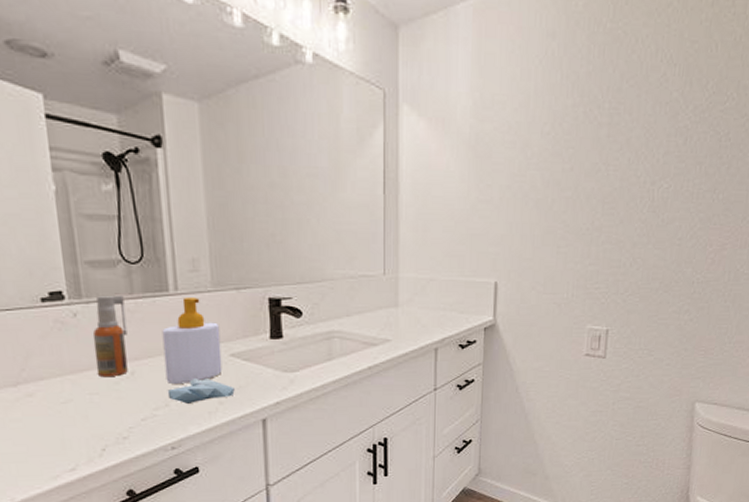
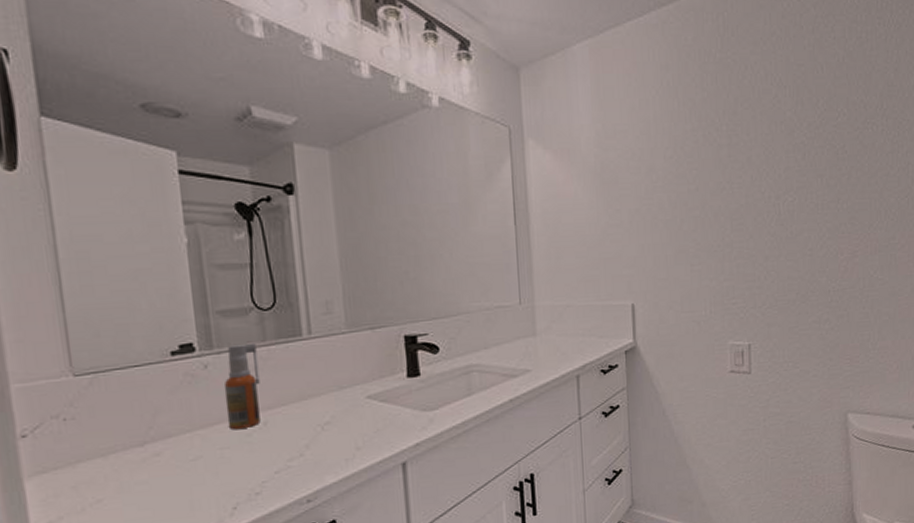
soap bottle: present [162,298,223,384] -> none [295,340,359,432]
soap dish: present [167,377,235,404] -> none [301,423,372,452]

